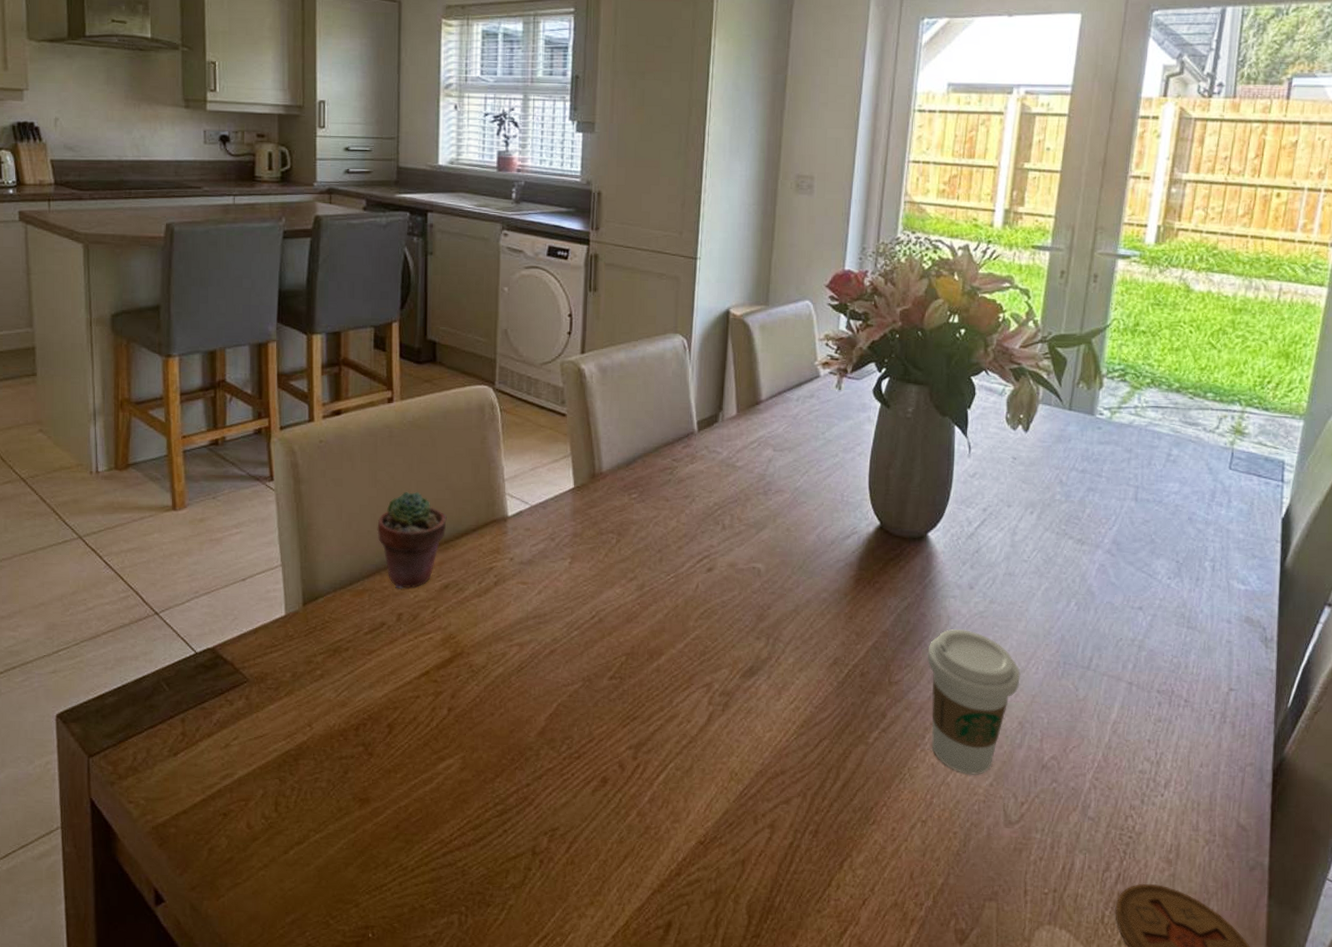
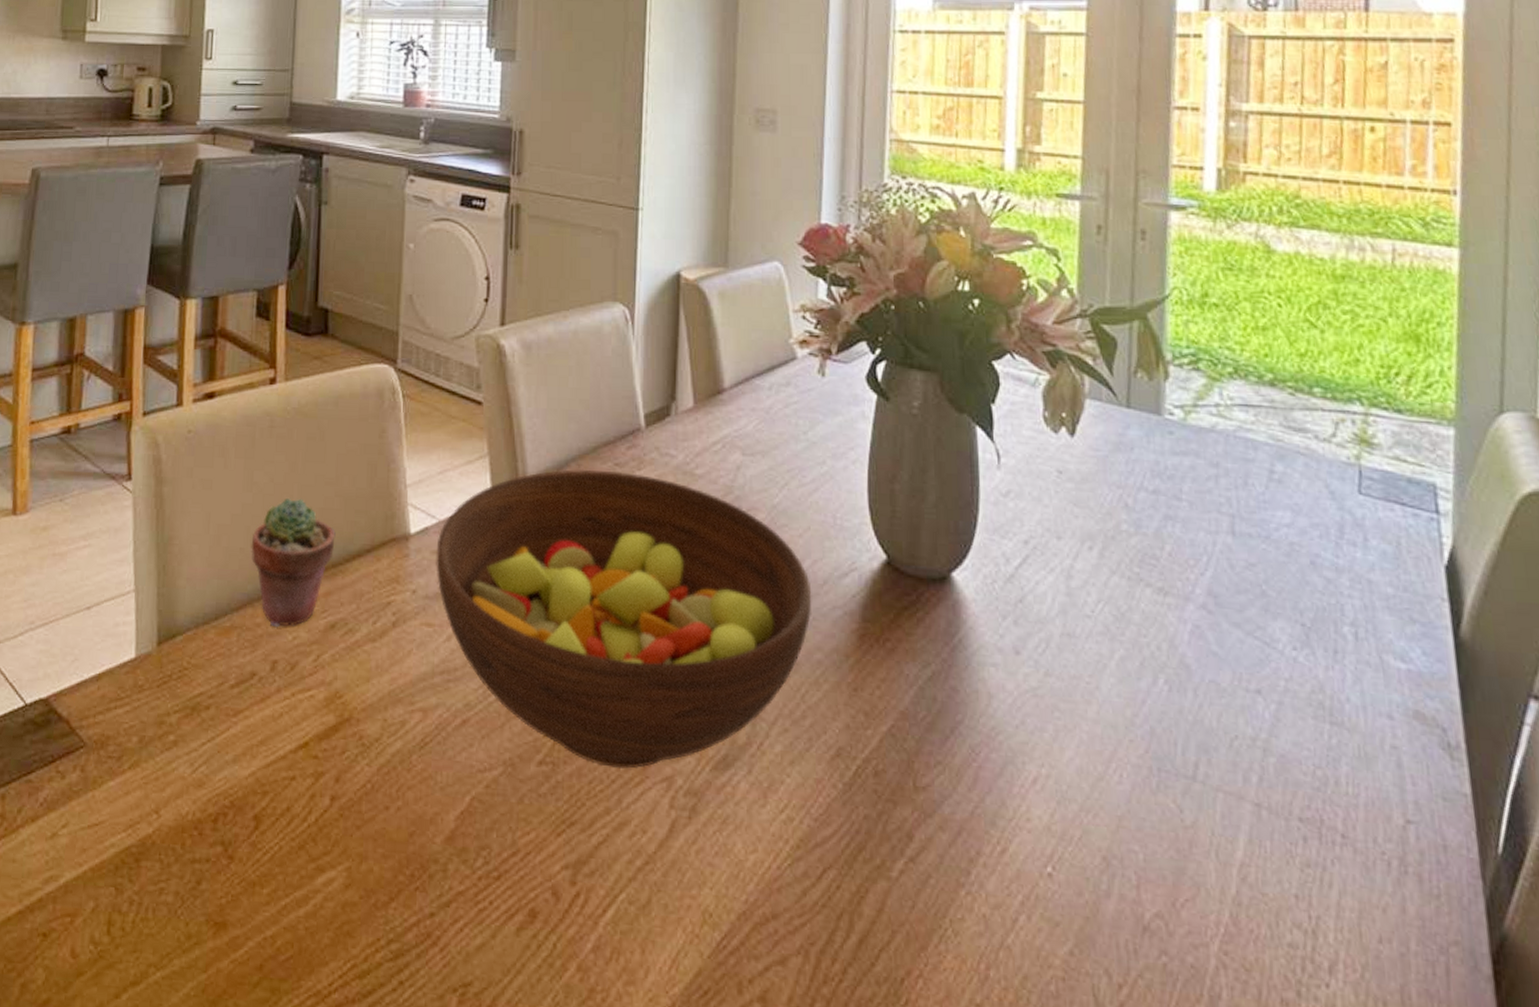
fruit bowl: none [529,464,822,679] -> present [436,469,812,769]
coffee cup: present [926,629,1021,775] -> none [963,712,1099,937]

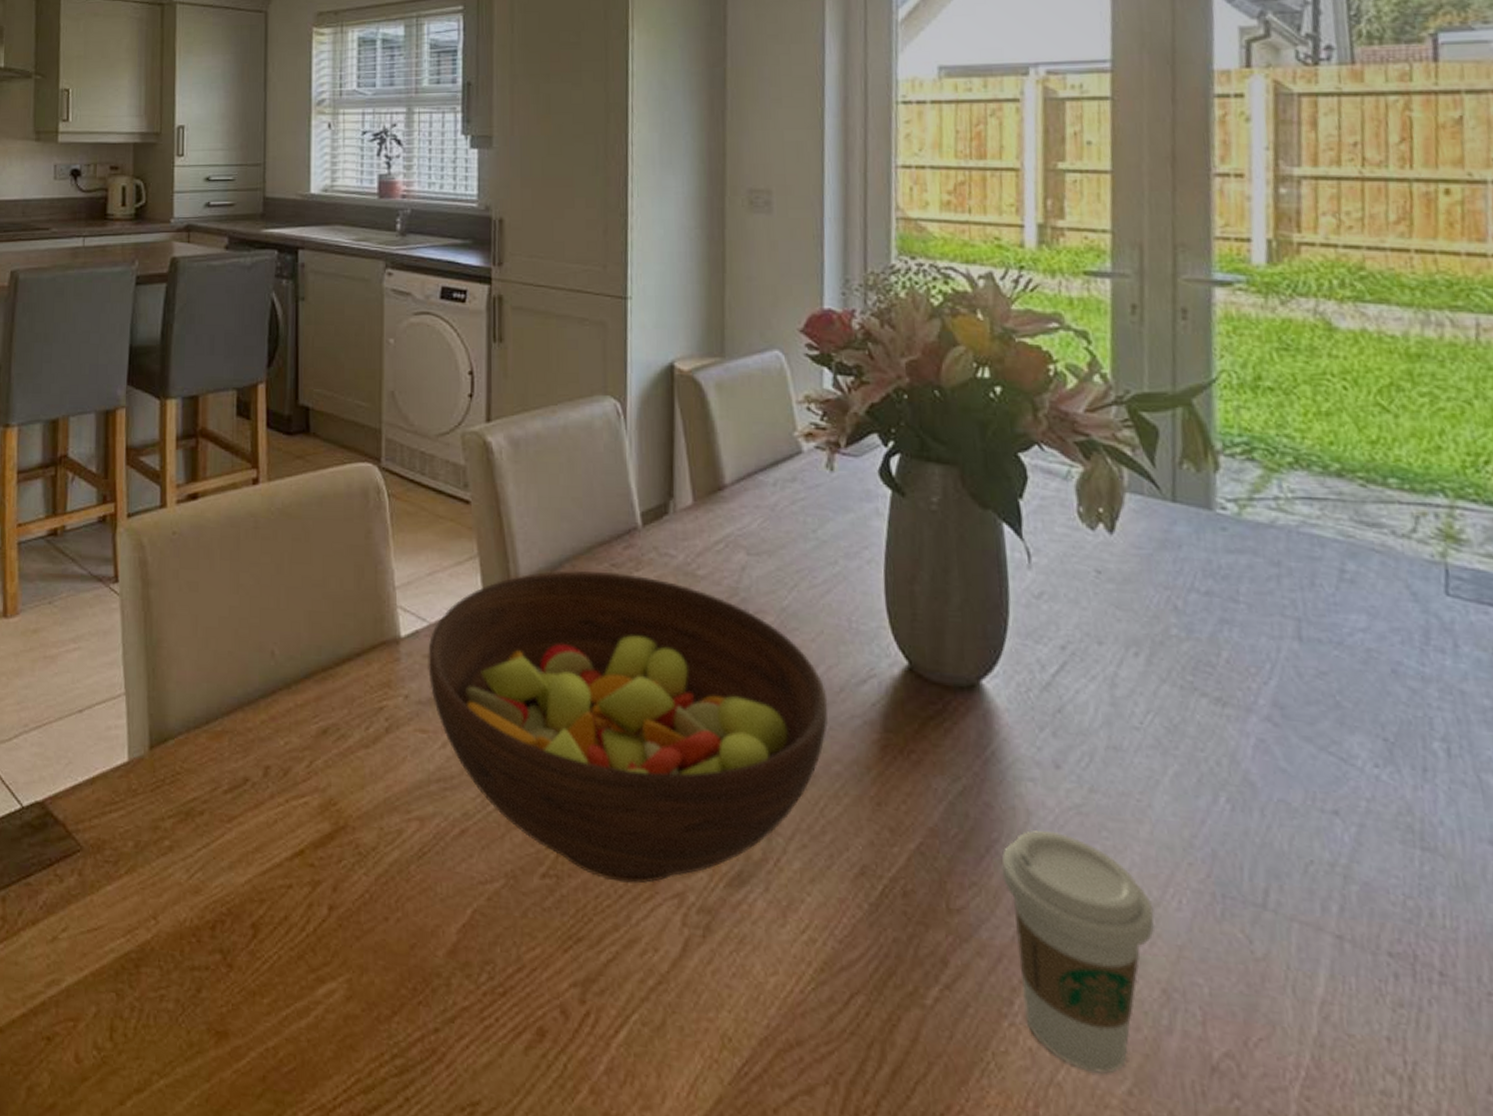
potted succulent: present [251,497,336,628] -> none [239,600,324,733]
coffee cup: none [963,712,1099,937] -> present [1000,830,1155,1074]

